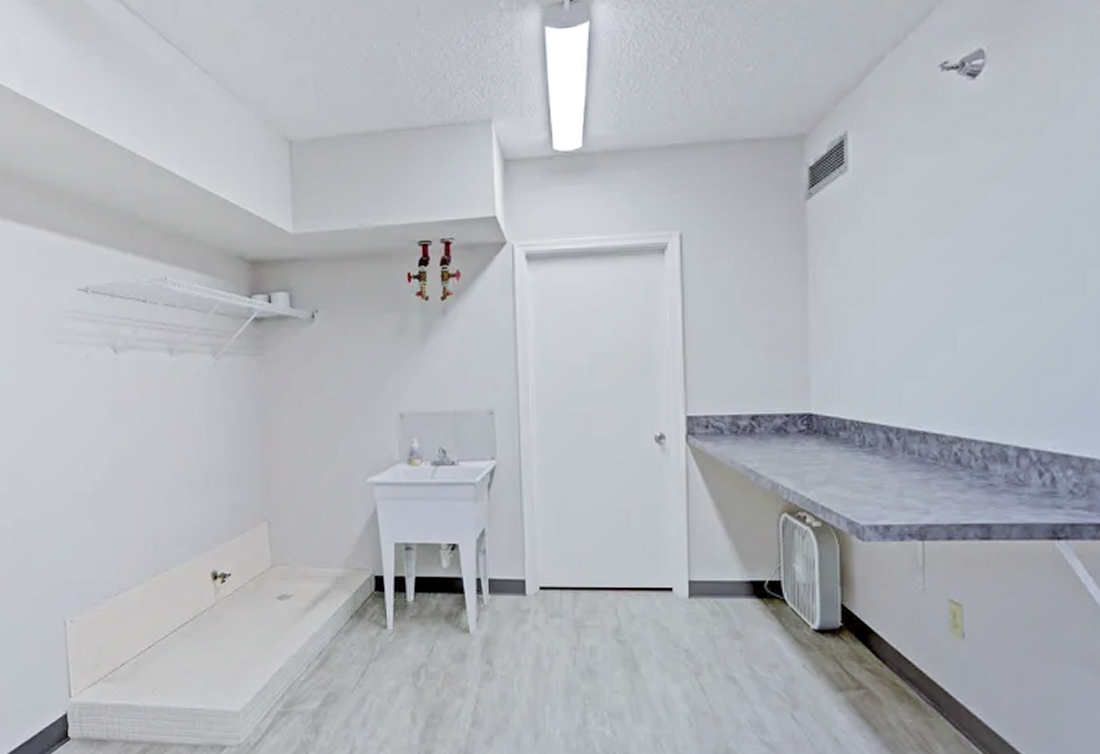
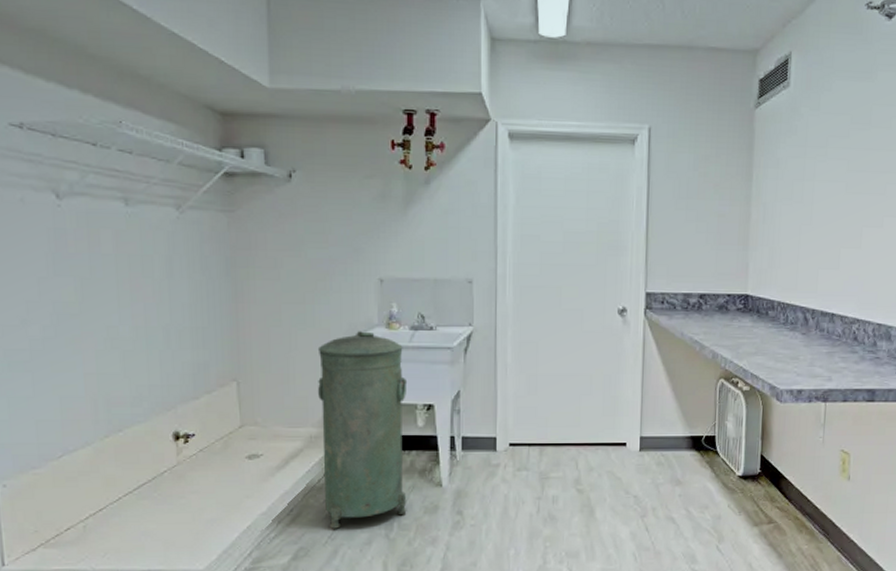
trash can: none [341,468,434,675] -> present [317,331,408,529]

